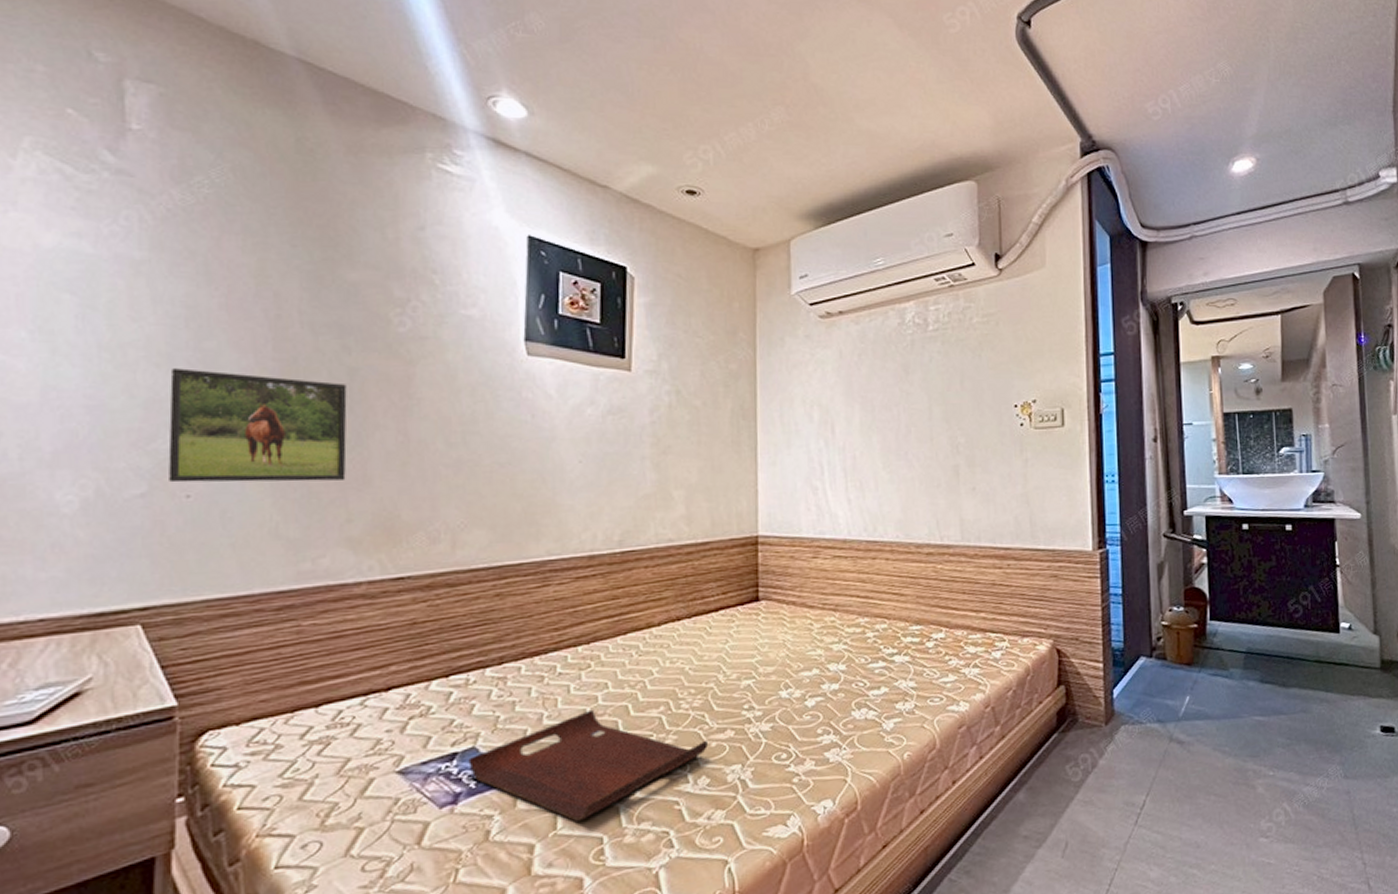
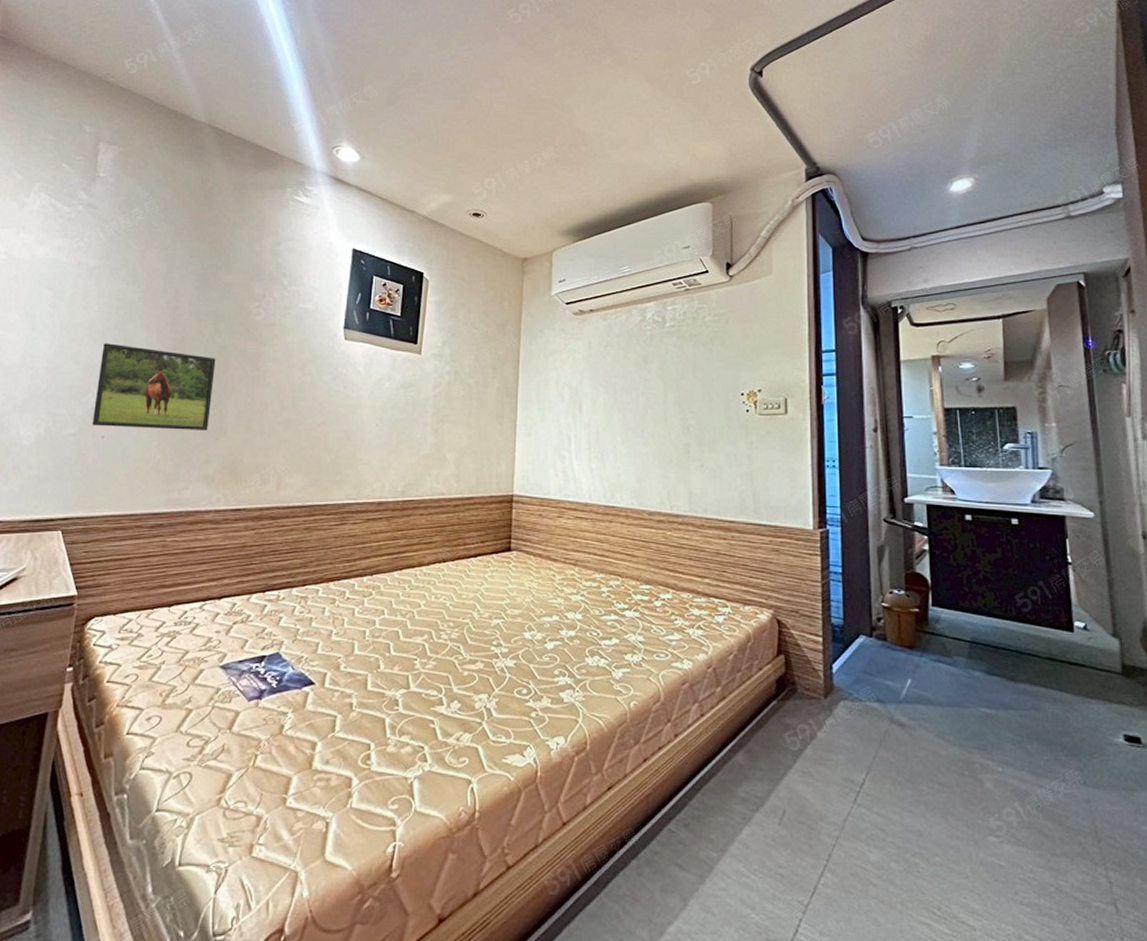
serving tray: present [468,709,709,822] -> none [273,631,462,728]

